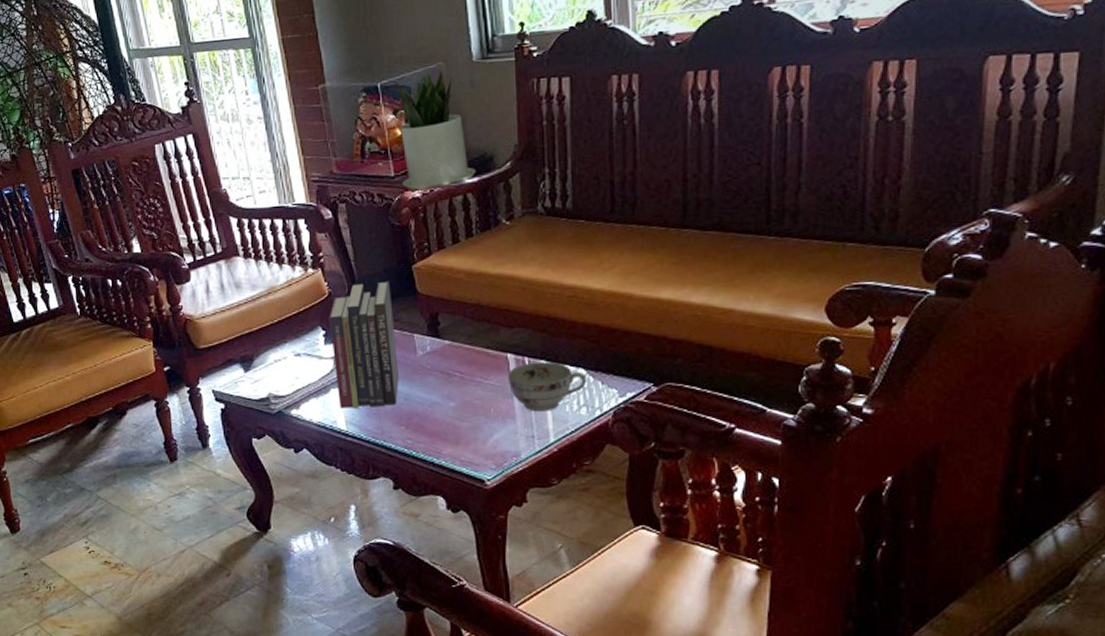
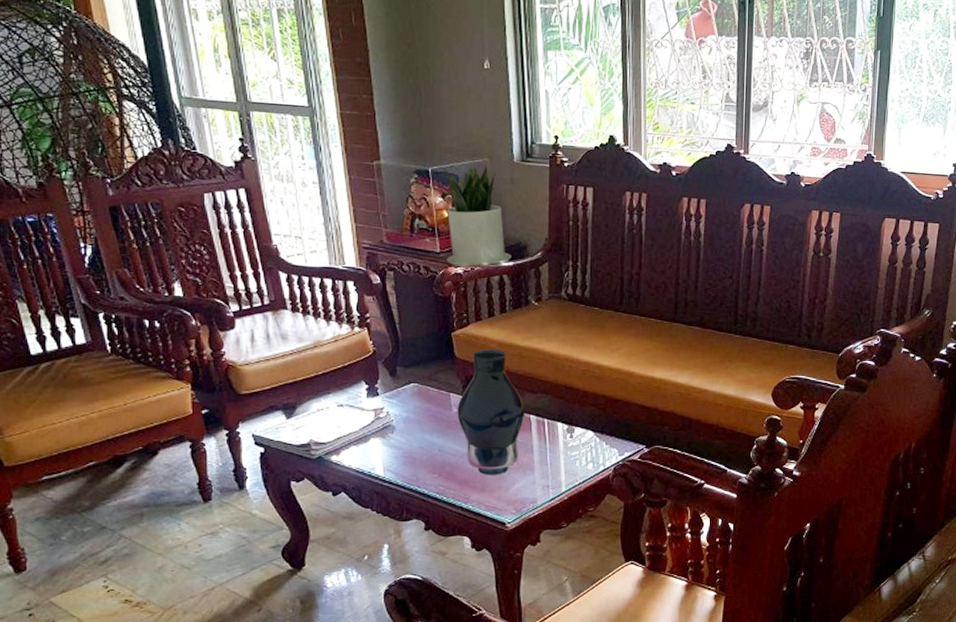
books: present [329,280,399,408] -> none [372,344,435,457]
vase: none [422,280,502,425] -> present [457,348,526,475]
teacup: present [507,361,587,412] -> none [529,423,594,466]

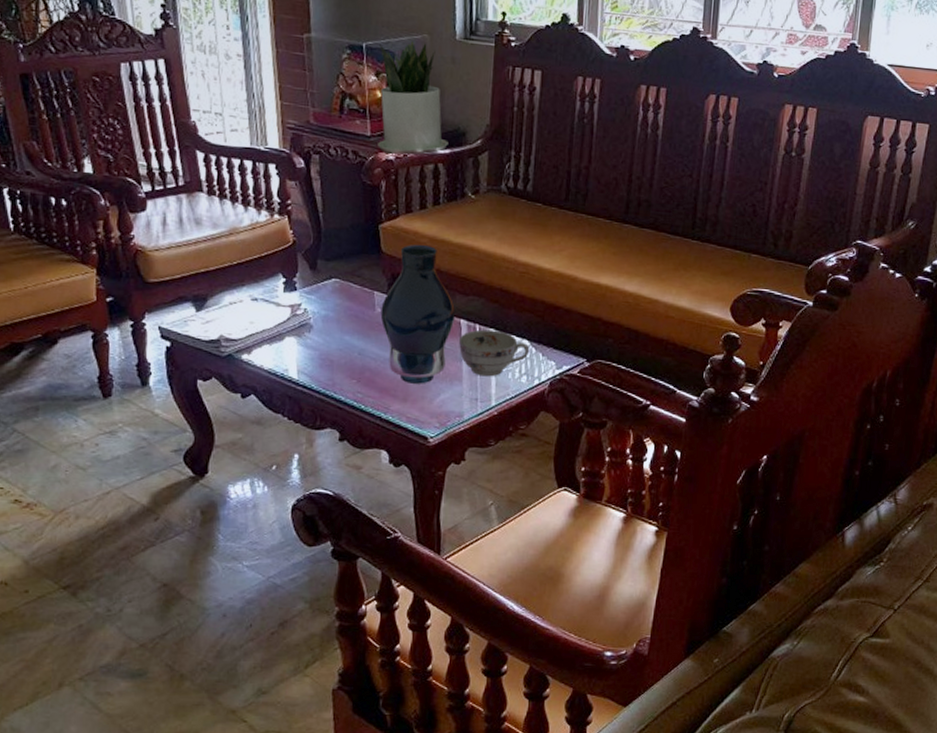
teacup: none [529,423,594,466] -> present [458,329,530,377]

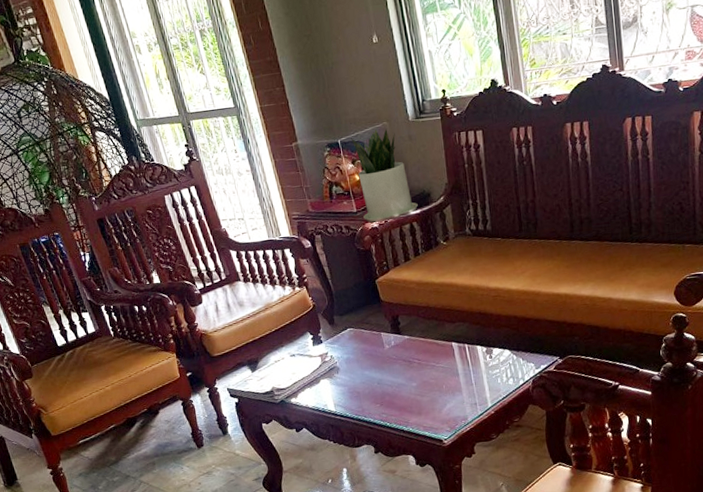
vase: present [380,244,456,384] -> none [388,289,448,400]
teacup: present [458,329,530,377] -> none [453,346,512,385]

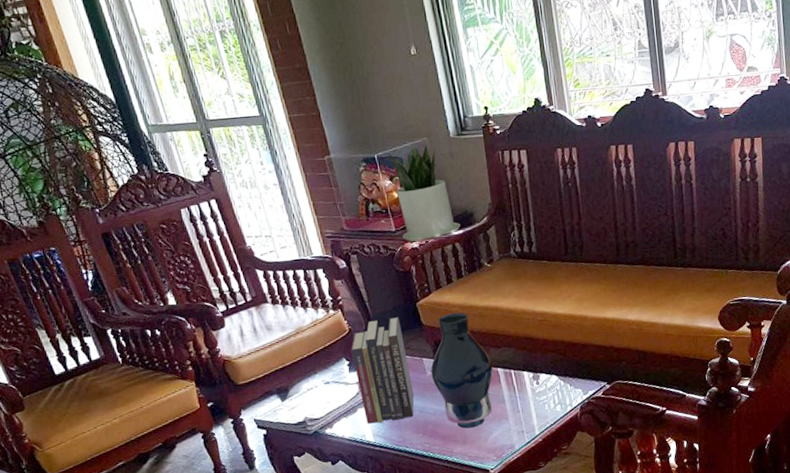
books: none [314,293,373,394] -> present [351,316,414,424]
vase: none [388,289,448,400] -> present [430,312,493,429]

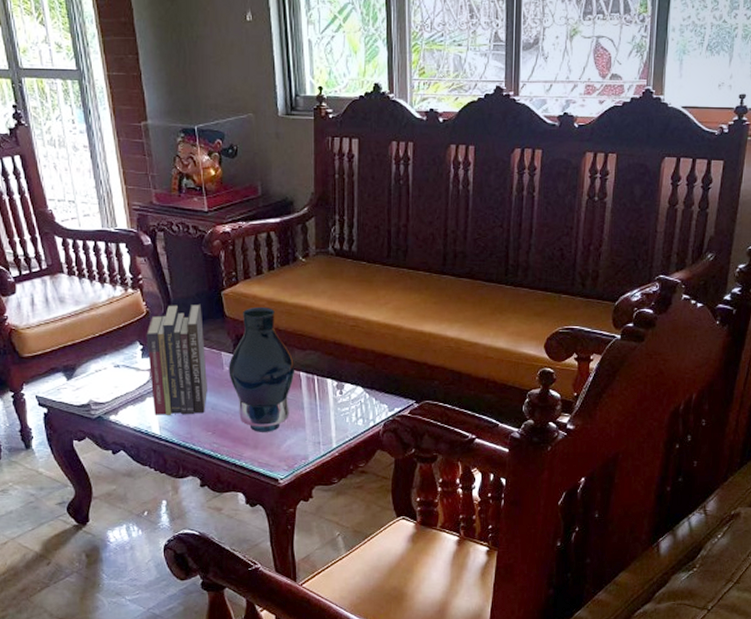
planter: present [388,145,460,243] -> none [210,120,278,226]

